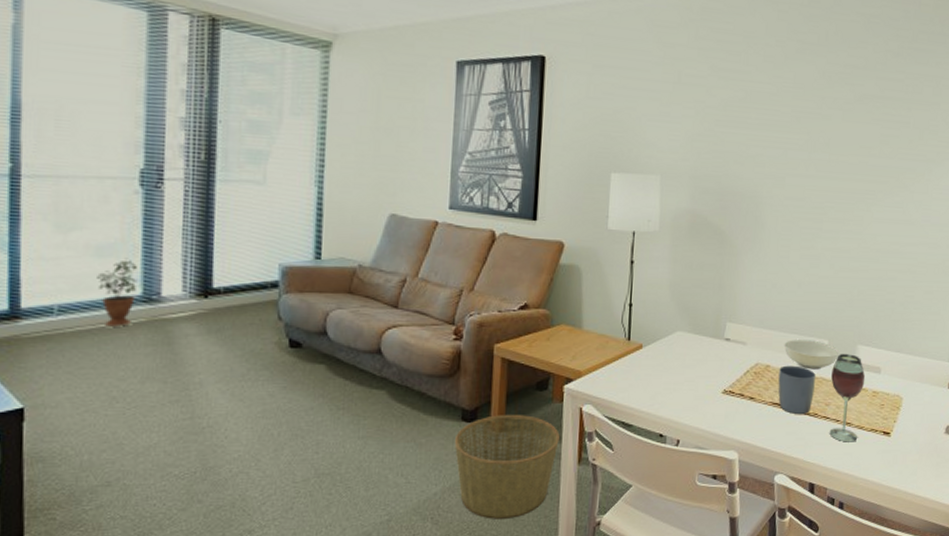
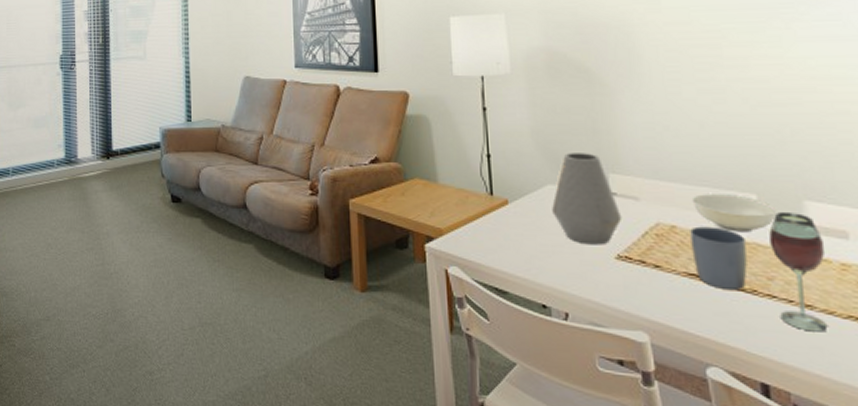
potted plant: present [97,258,137,327] -> none [35,128,61,185]
basket: present [454,415,560,519] -> none [319,273,427,388]
vase: none [678,304,732,382] -> present [552,153,622,245]

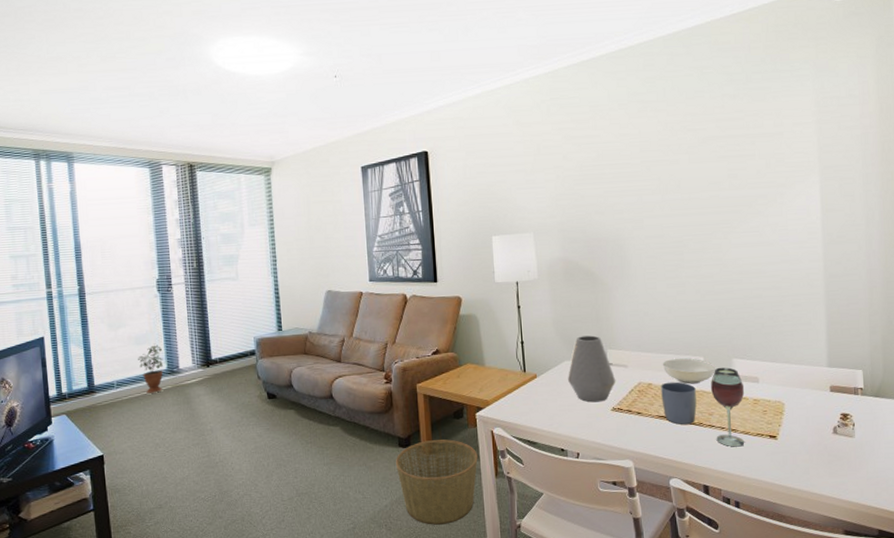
potted plant: none [35,128,61,185] -> present [138,343,163,394]
basket: none [319,273,427,388] -> present [395,439,478,525]

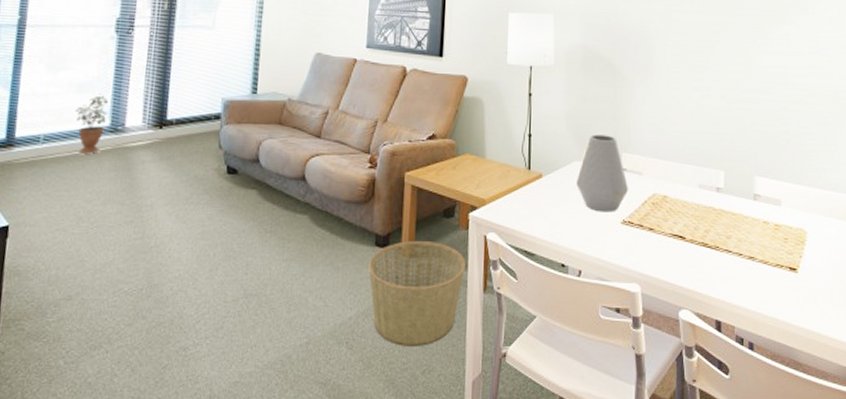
mug: present [661,382,697,425] -> none [676,196,715,246]
bowl: present [662,358,716,384] -> none [680,170,737,201]
wineglass: present [711,367,745,447] -> none [730,185,766,278]

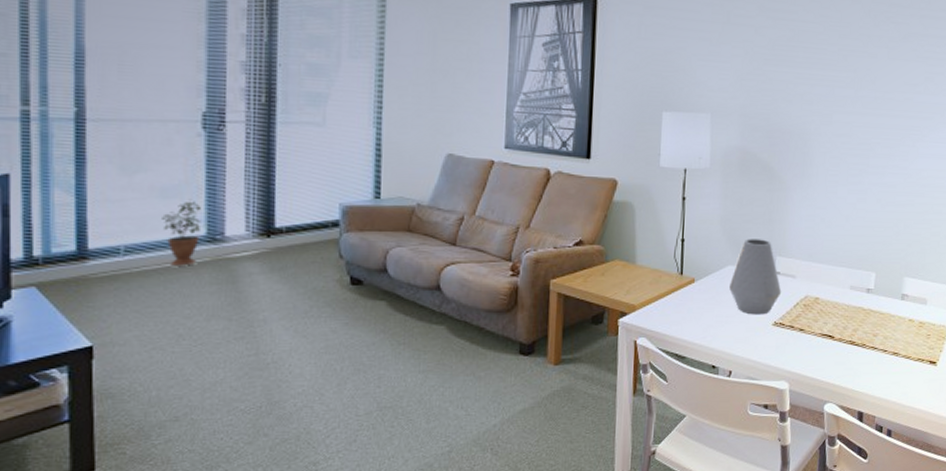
basket: present [368,241,466,346] -> none [512,348,615,450]

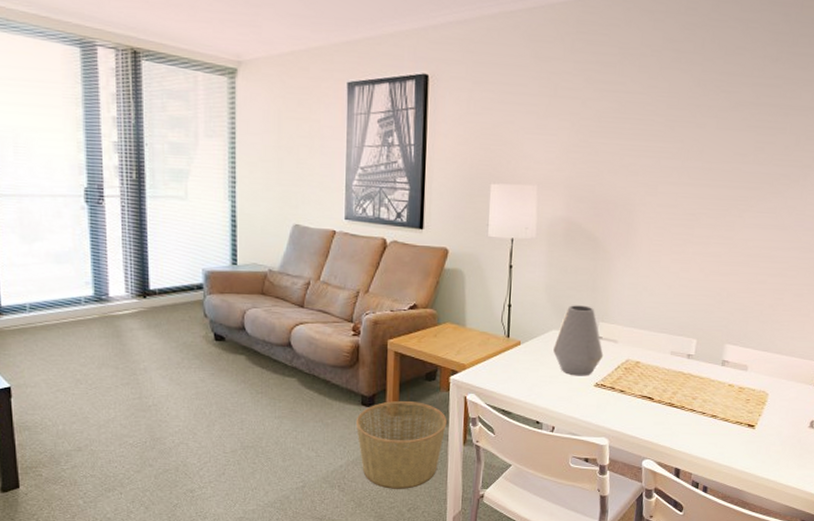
potted plant: present [162,199,201,266] -> none [57,264,89,322]
basket: none [512,348,615,450] -> present [355,401,447,489]

